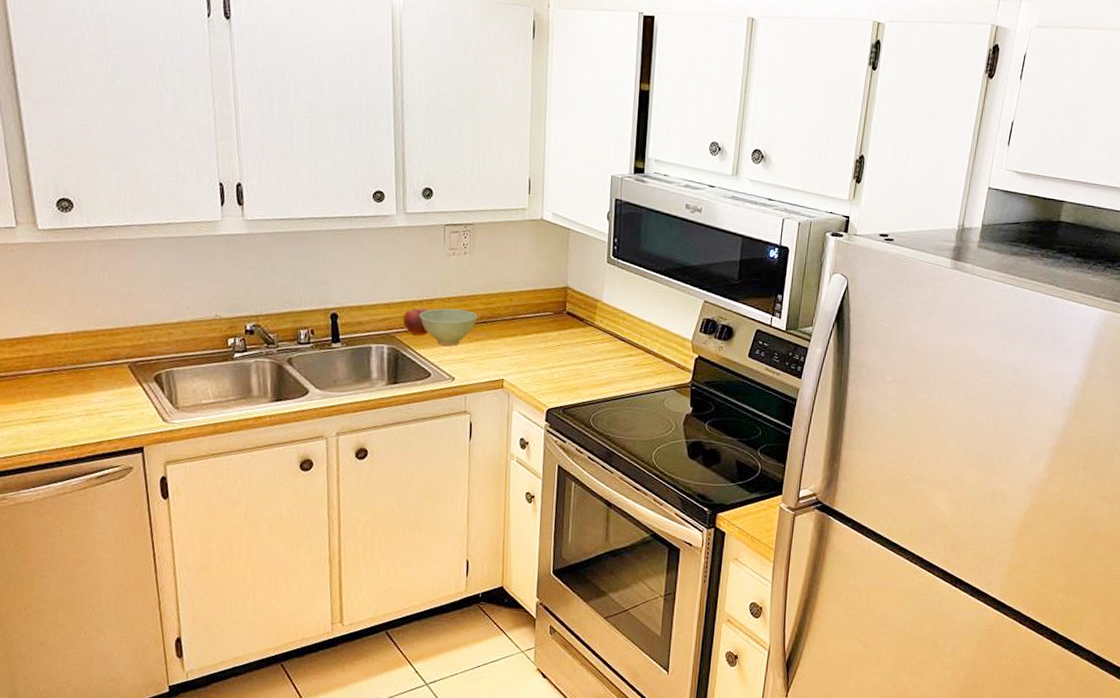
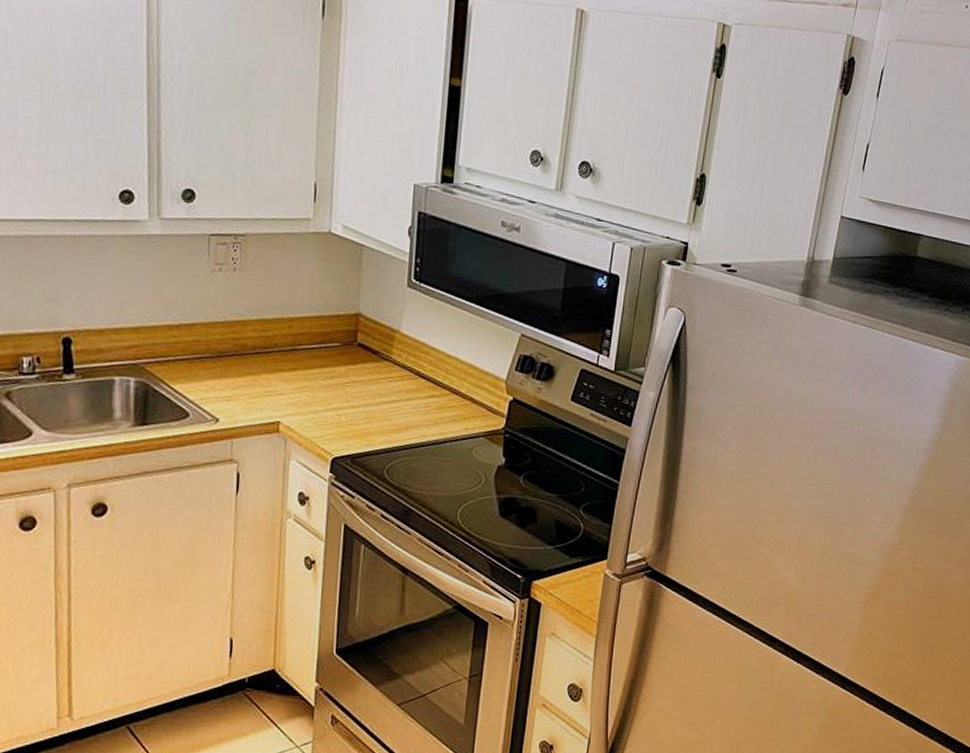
fruit: present [402,307,428,336] -> none [154,333,187,368]
bowl: present [419,308,478,346] -> none [175,334,249,381]

